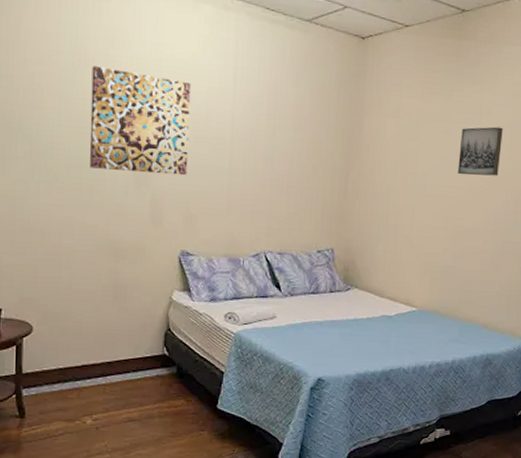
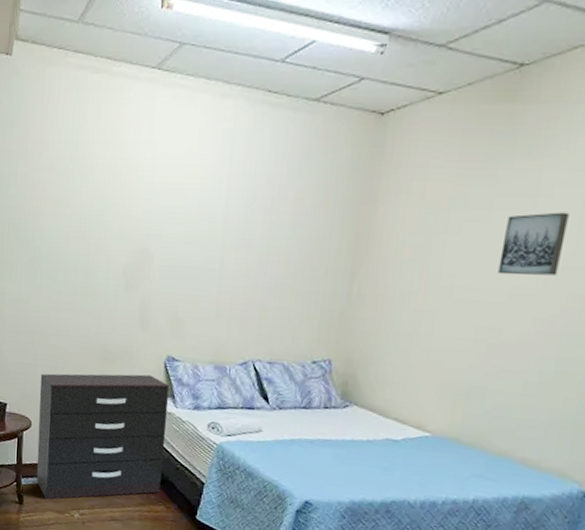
dresser: none [40,270,185,409] -> present [36,373,170,500]
wall art: present [90,66,192,176] -> none [85,170,185,279]

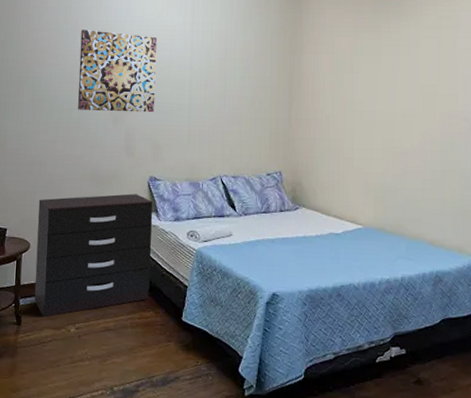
wall art: none [85,170,185,279] -> present [78,30,158,113]
wall art: present [498,212,569,276] -> none [391,56,432,101]

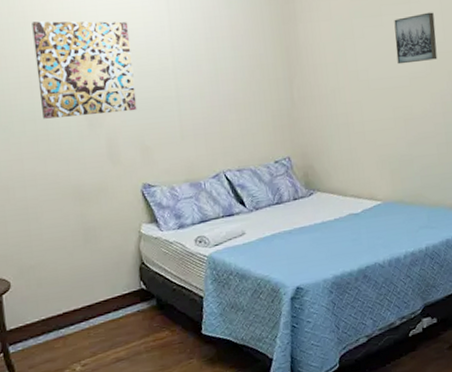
dresser: present [34,194,153,318] -> none [12,205,162,362]
wall art: none [391,56,432,101] -> present [394,12,438,64]

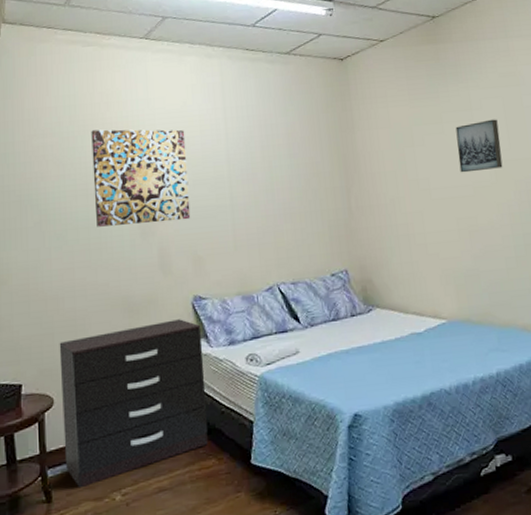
dresser: none [12,205,162,362] -> present [59,319,209,489]

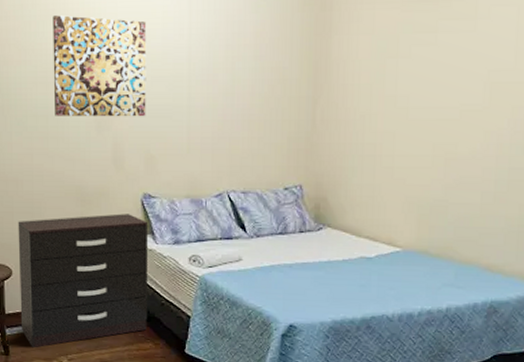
wall art: present [455,119,503,173] -> none [448,32,506,93]

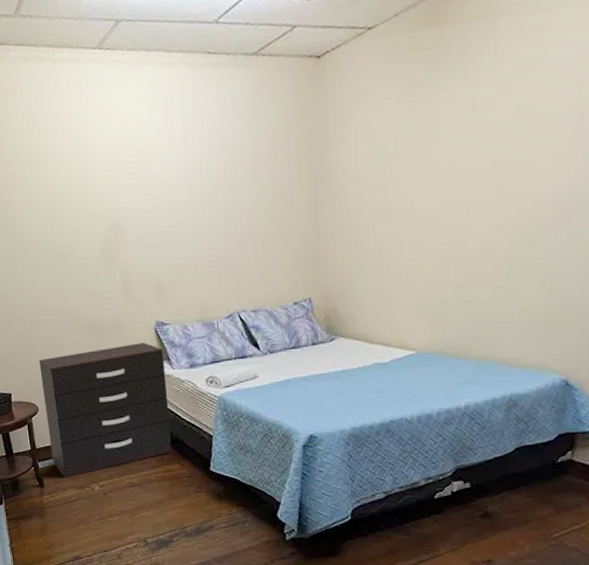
wall art: present [52,15,147,117] -> none [51,152,152,255]

